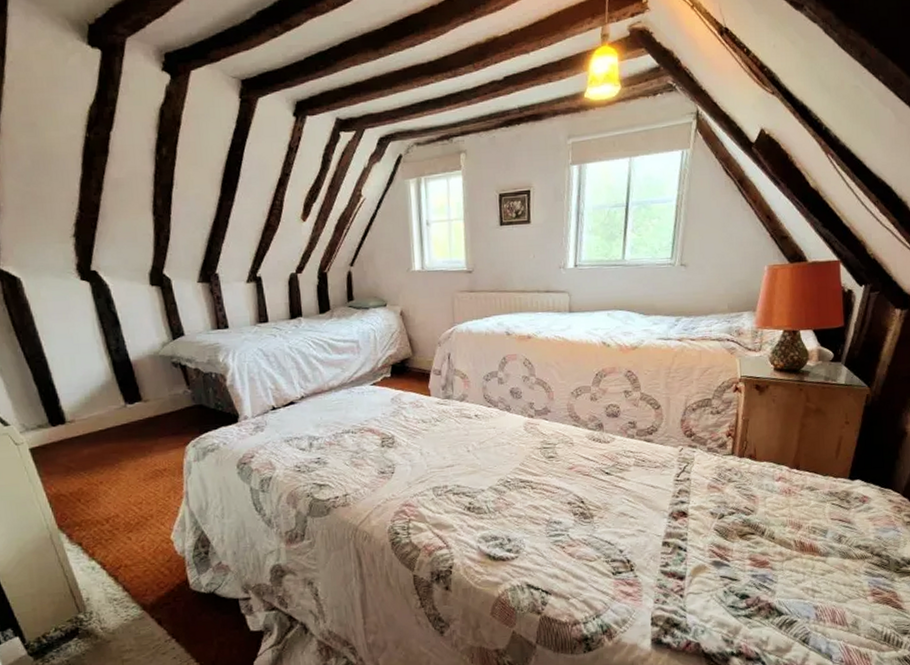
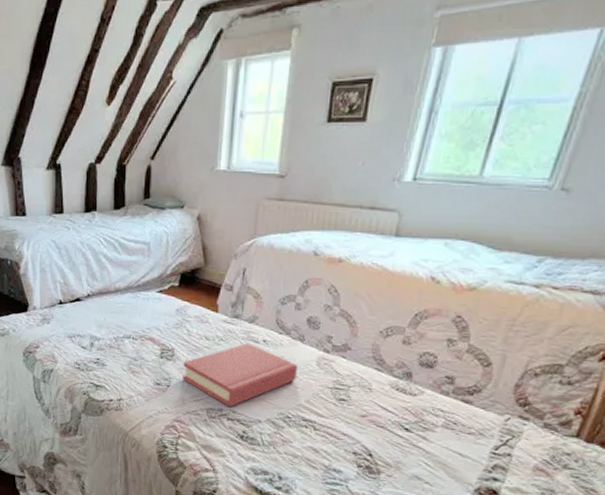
hardback book: none [404,420,509,482] -> present [182,343,297,407]

